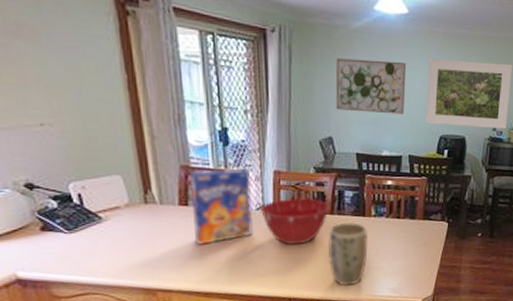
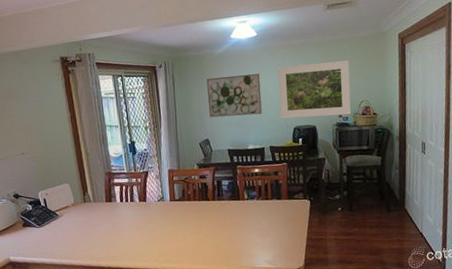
cereal box: present [190,168,253,246] -> none [112,170,157,232]
mixing bowl: present [261,197,329,245] -> none [161,189,211,228]
plant pot: present [327,223,368,286] -> none [212,206,245,260]

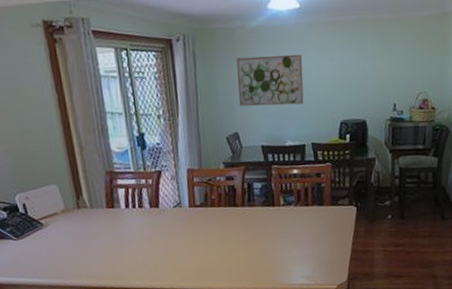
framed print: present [277,59,352,119] -> none [323,43,408,111]

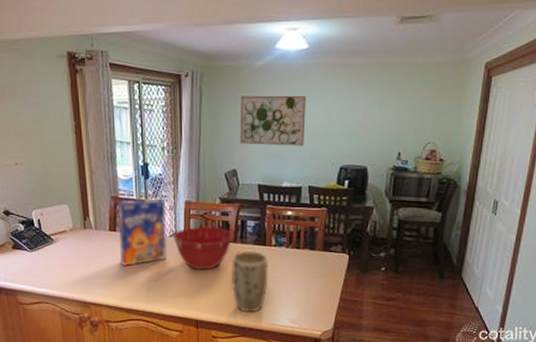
cereal box: none [115,169,172,245] -> present [119,198,167,267]
mixing bowl: none [177,192,240,239] -> present [173,226,232,270]
plant pot: none [241,213,280,276] -> present [231,251,268,313]

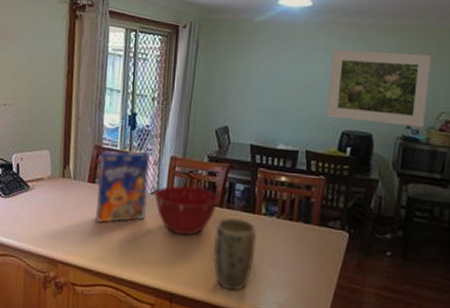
wall art: present [240,95,307,146] -> none [234,50,308,106]
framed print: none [325,89,418,158] -> present [326,50,431,128]

